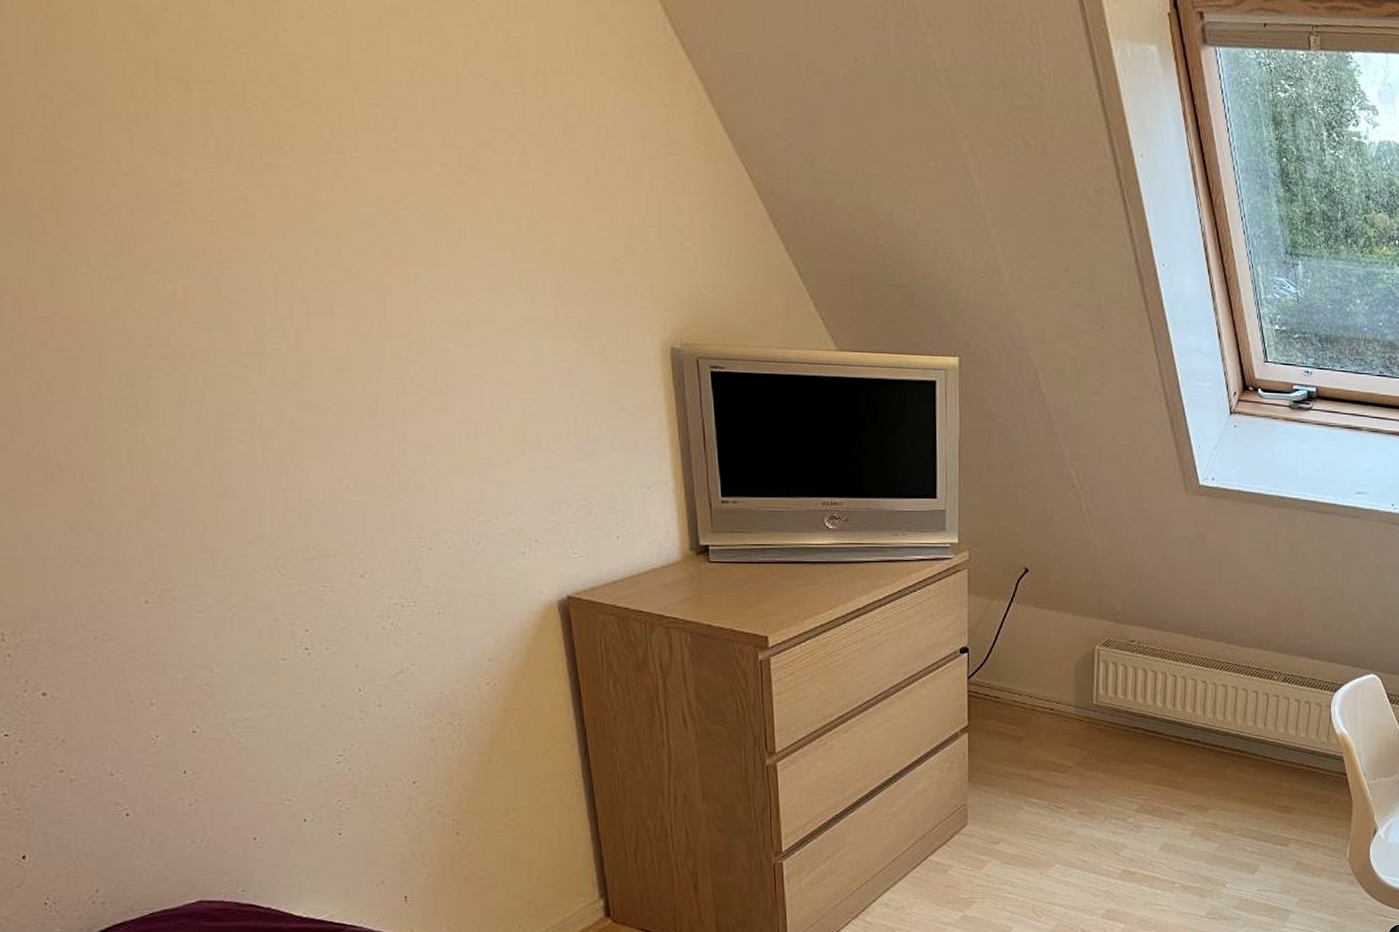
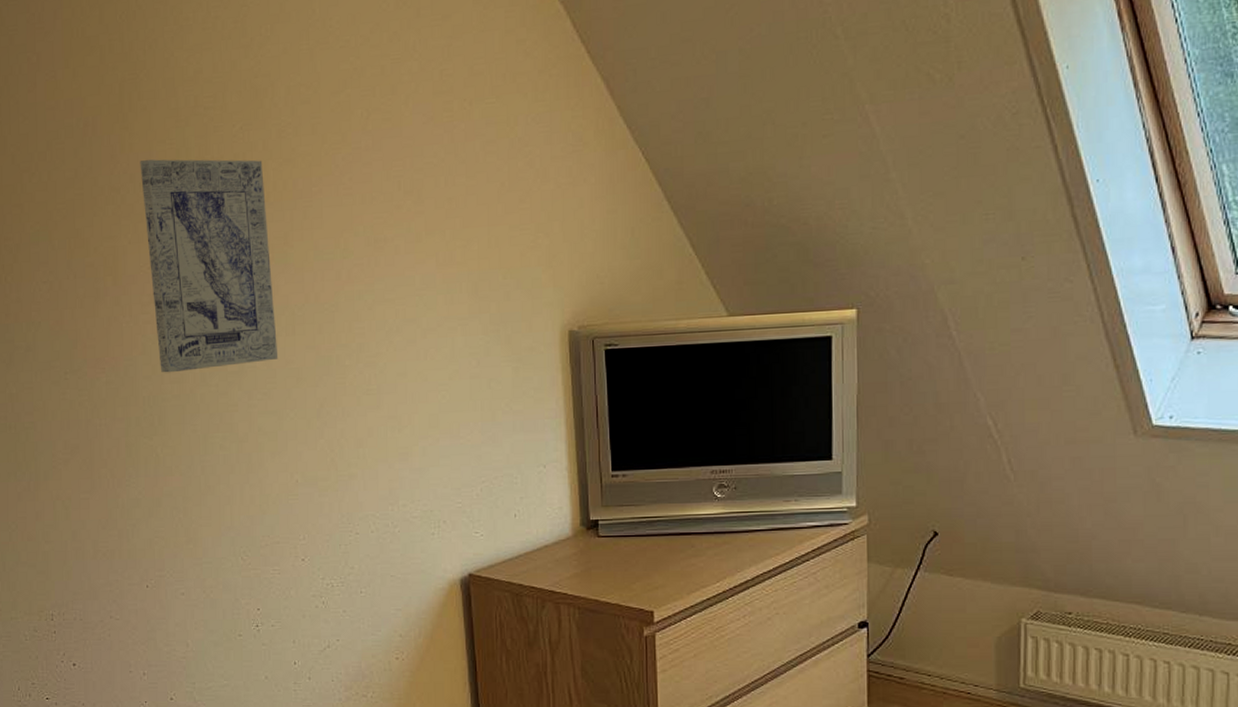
wall art: none [82,65,312,346] -> present [140,159,279,373]

